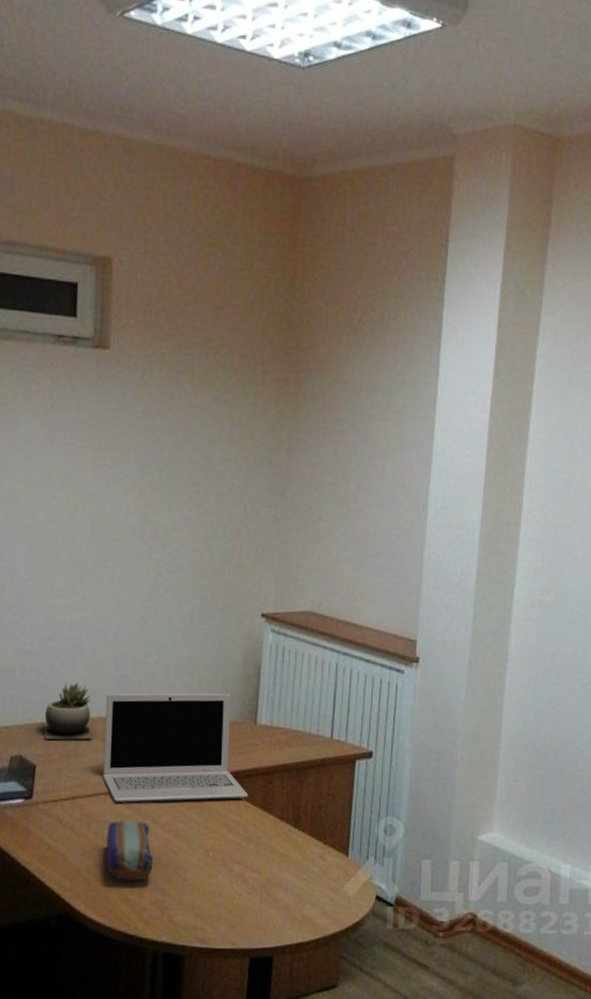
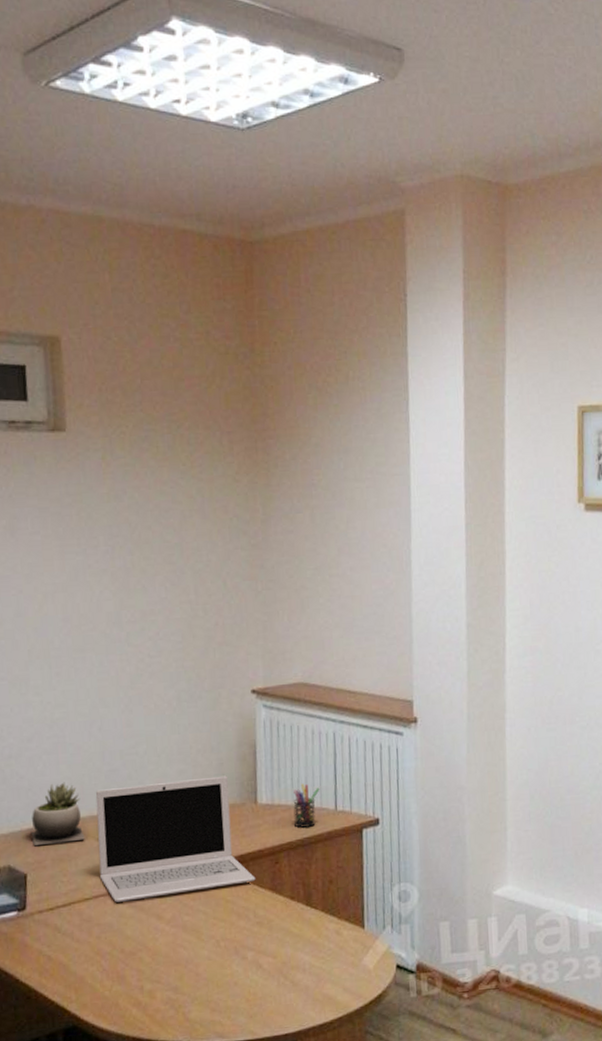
pencil case: present [106,821,154,881] -> none [109,919,163,984]
pen holder: none [289,709,318,752] -> present [293,783,320,828]

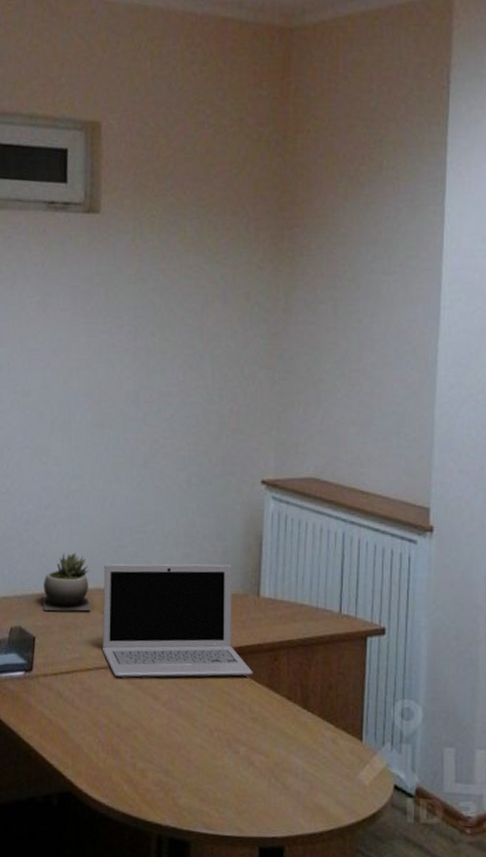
pen holder: present [293,783,320,828] -> none [295,582,325,628]

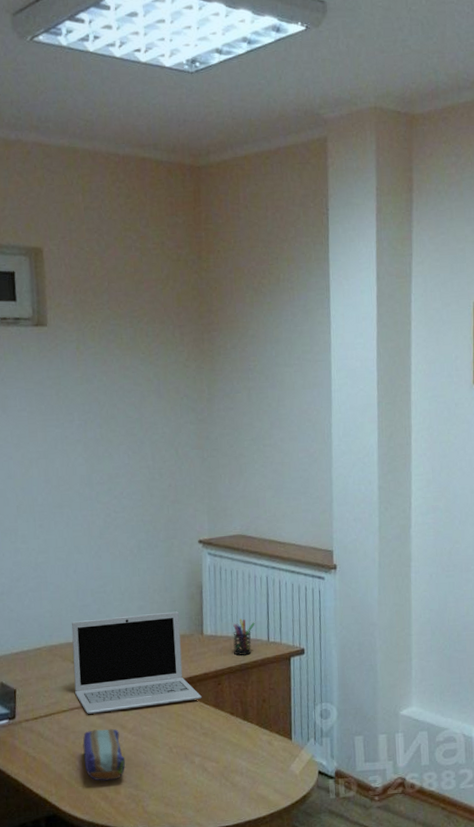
succulent plant: present [41,552,91,612] -> none [19,614,63,666]
pencil case: none [107,696,156,761] -> present [83,728,126,781]
pen holder: none [295,582,325,628] -> present [233,619,255,656]

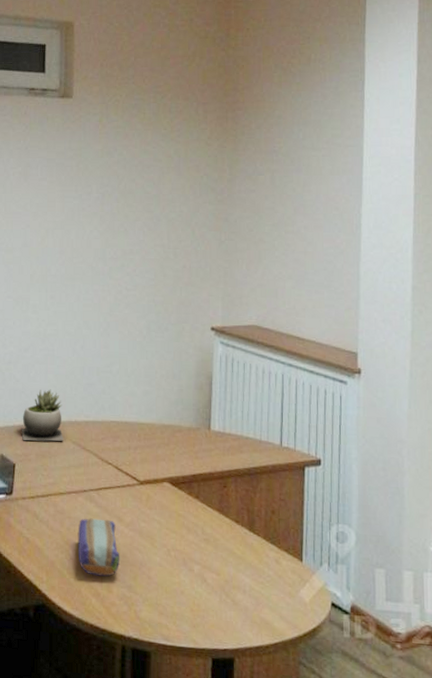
succulent plant: none [19,614,63,666] -> present [21,389,64,442]
laptop: present [71,611,202,714] -> none [73,399,205,501]
pen holder: present [233,619,255,656] -> none [241,417,267,458]

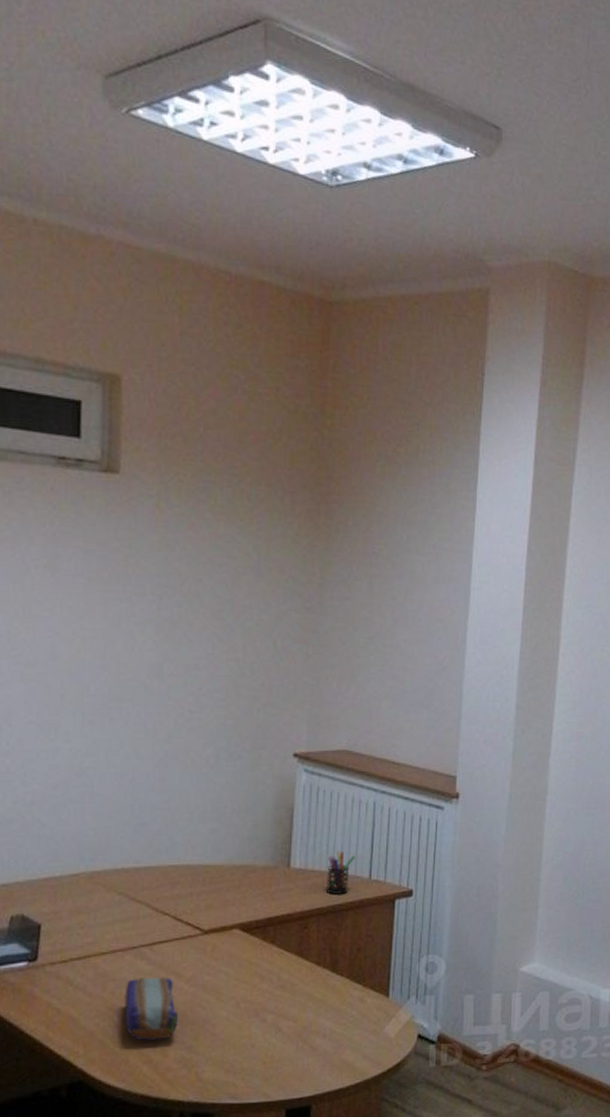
succulent plant: present [21,389,64,442] -> none [48,833,106,895]
pen holder: none [241,417,267,458] -> present [325,851,356,894]

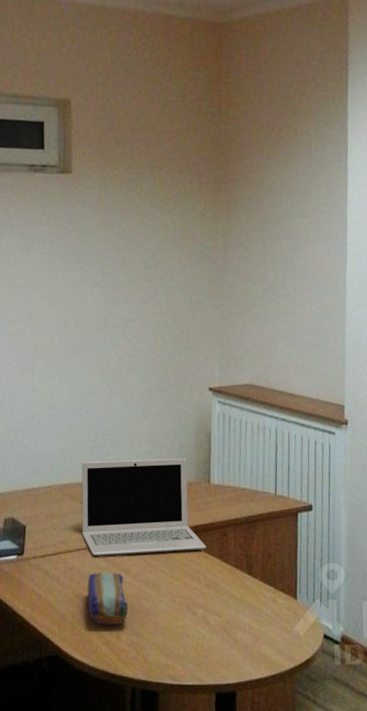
laptop: none [118,837,282,958] -> present [81,458,207,556]
pen holder: present [325,851,356,894] -> none [239,470,263,507]

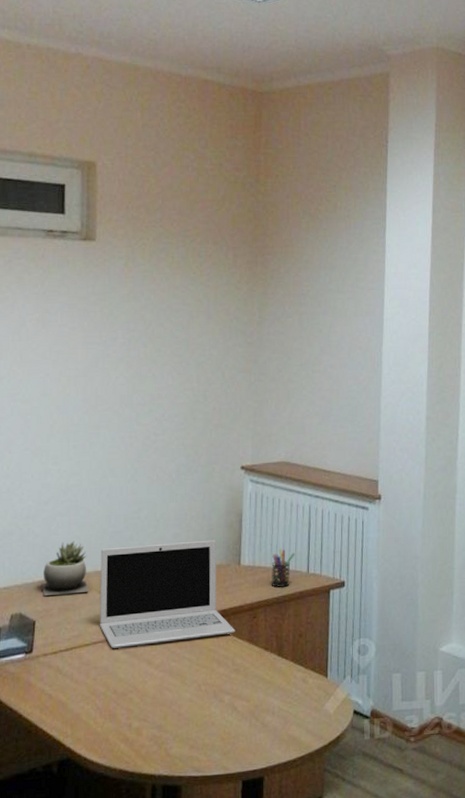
succulent plant: none [30,453,72,503] -> present [41,541,89,596]
pencil case: present [87,572,129,626] -> none [104,664,150,721]
pen holder: none [239,470,263,507] -> present [271,549,295,587]

